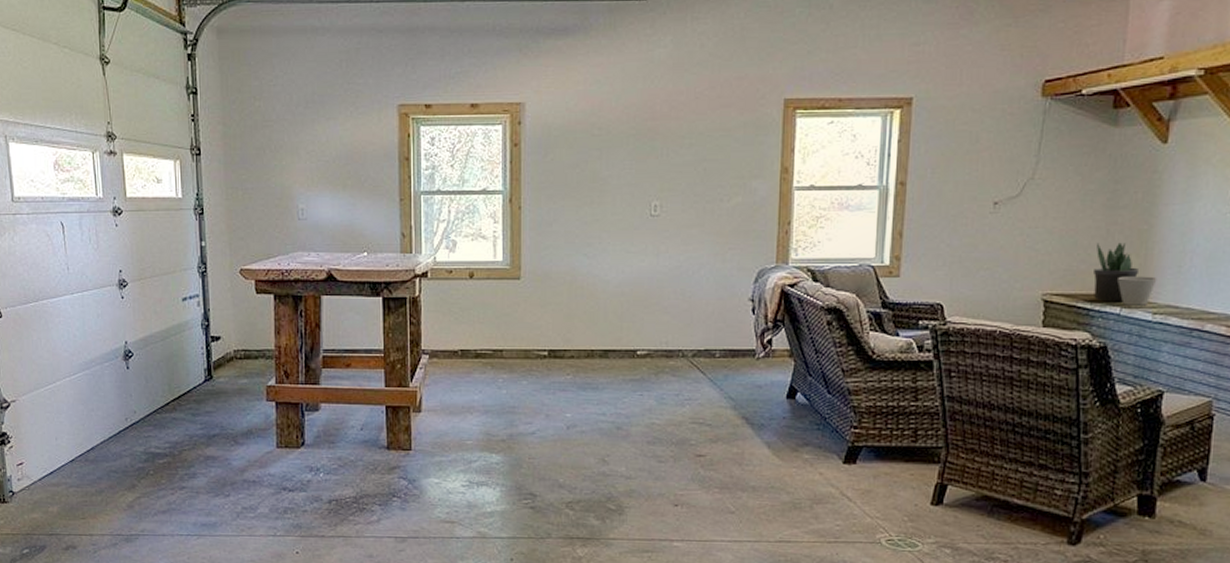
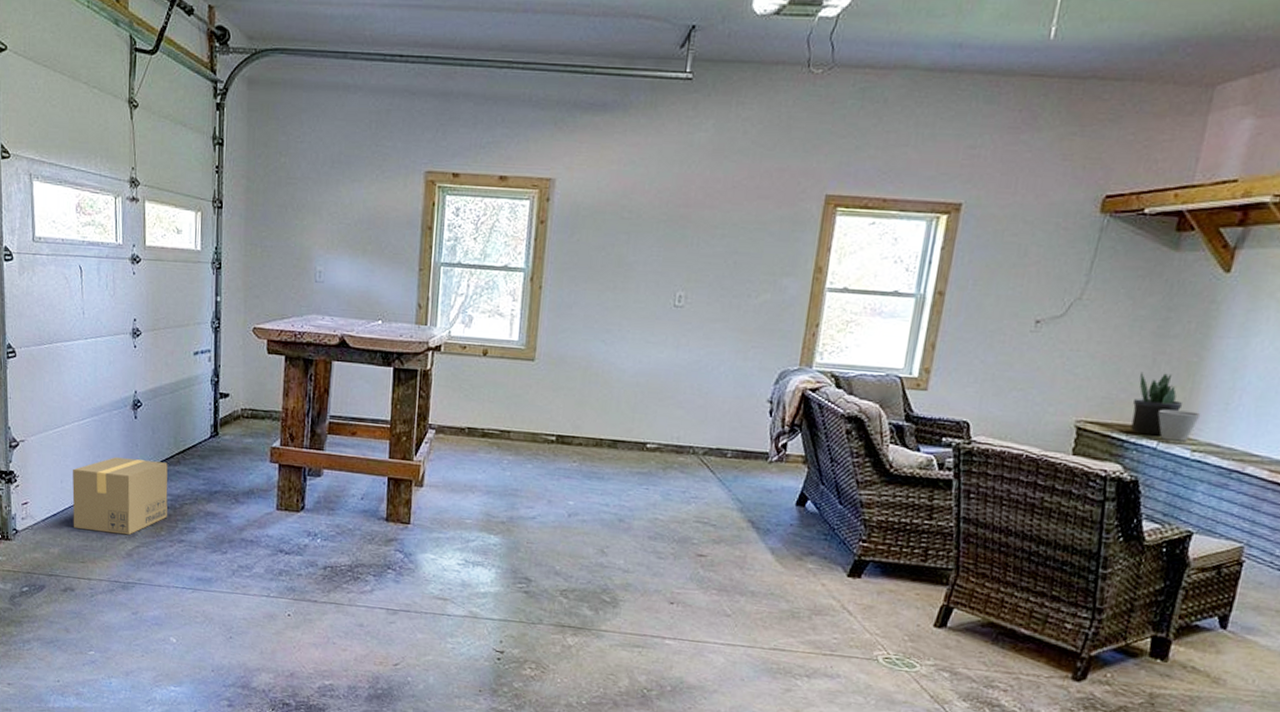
cardboard box: none [67,409,166,487] -> present [72,457,168,536]

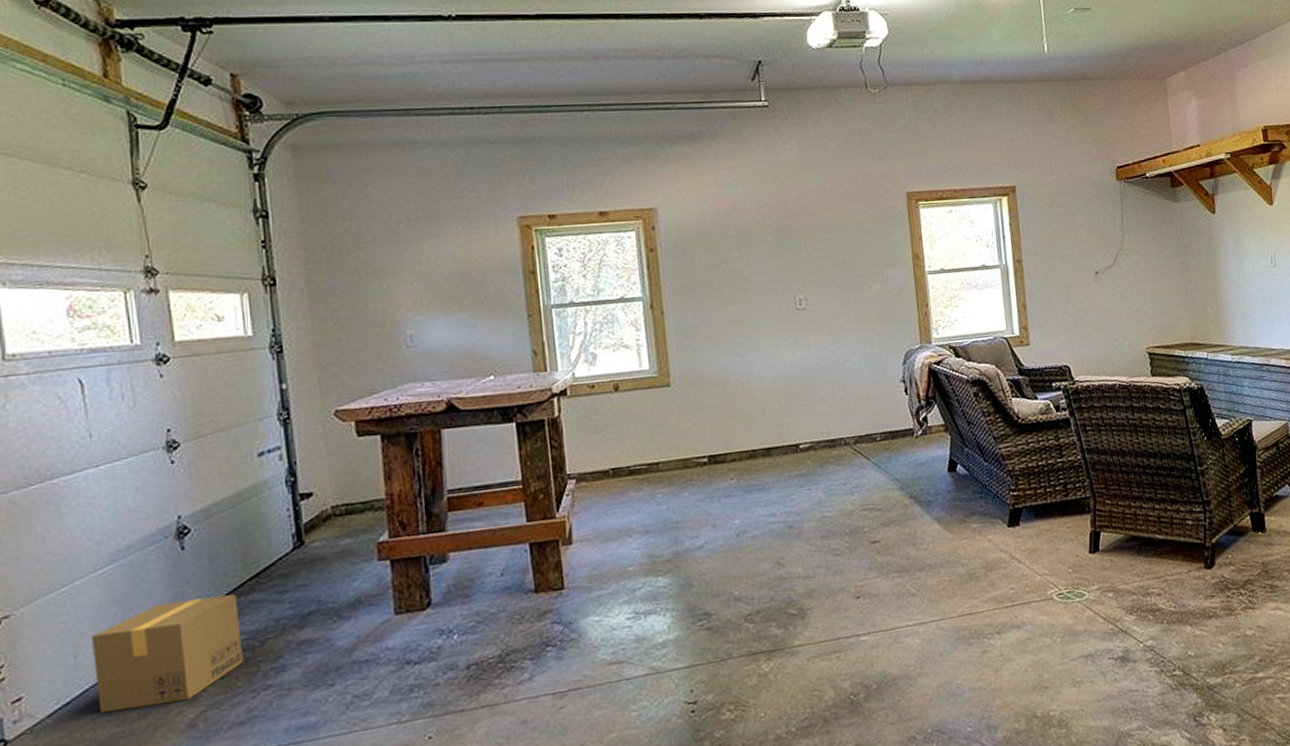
planter: present [1130,371,1183,436] -> none [1180,297,1216,350]
flower pot: present [1157,409,1201,442] -> none [1201,323,1230,351]

